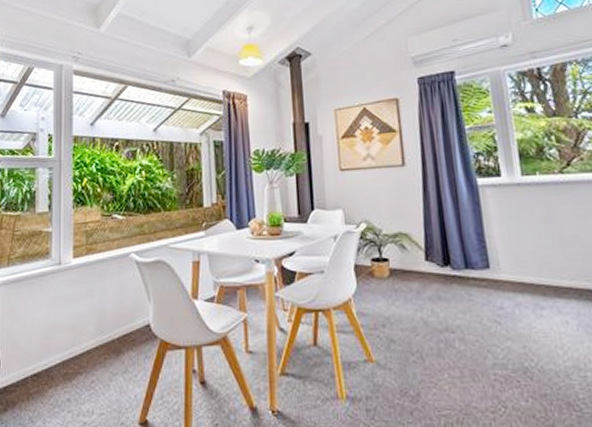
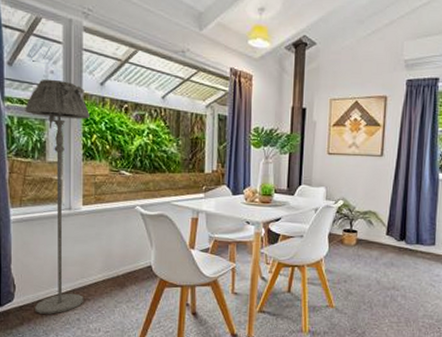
floor lamp: none [15,125,81,395] -> present [25,79,91,314]

